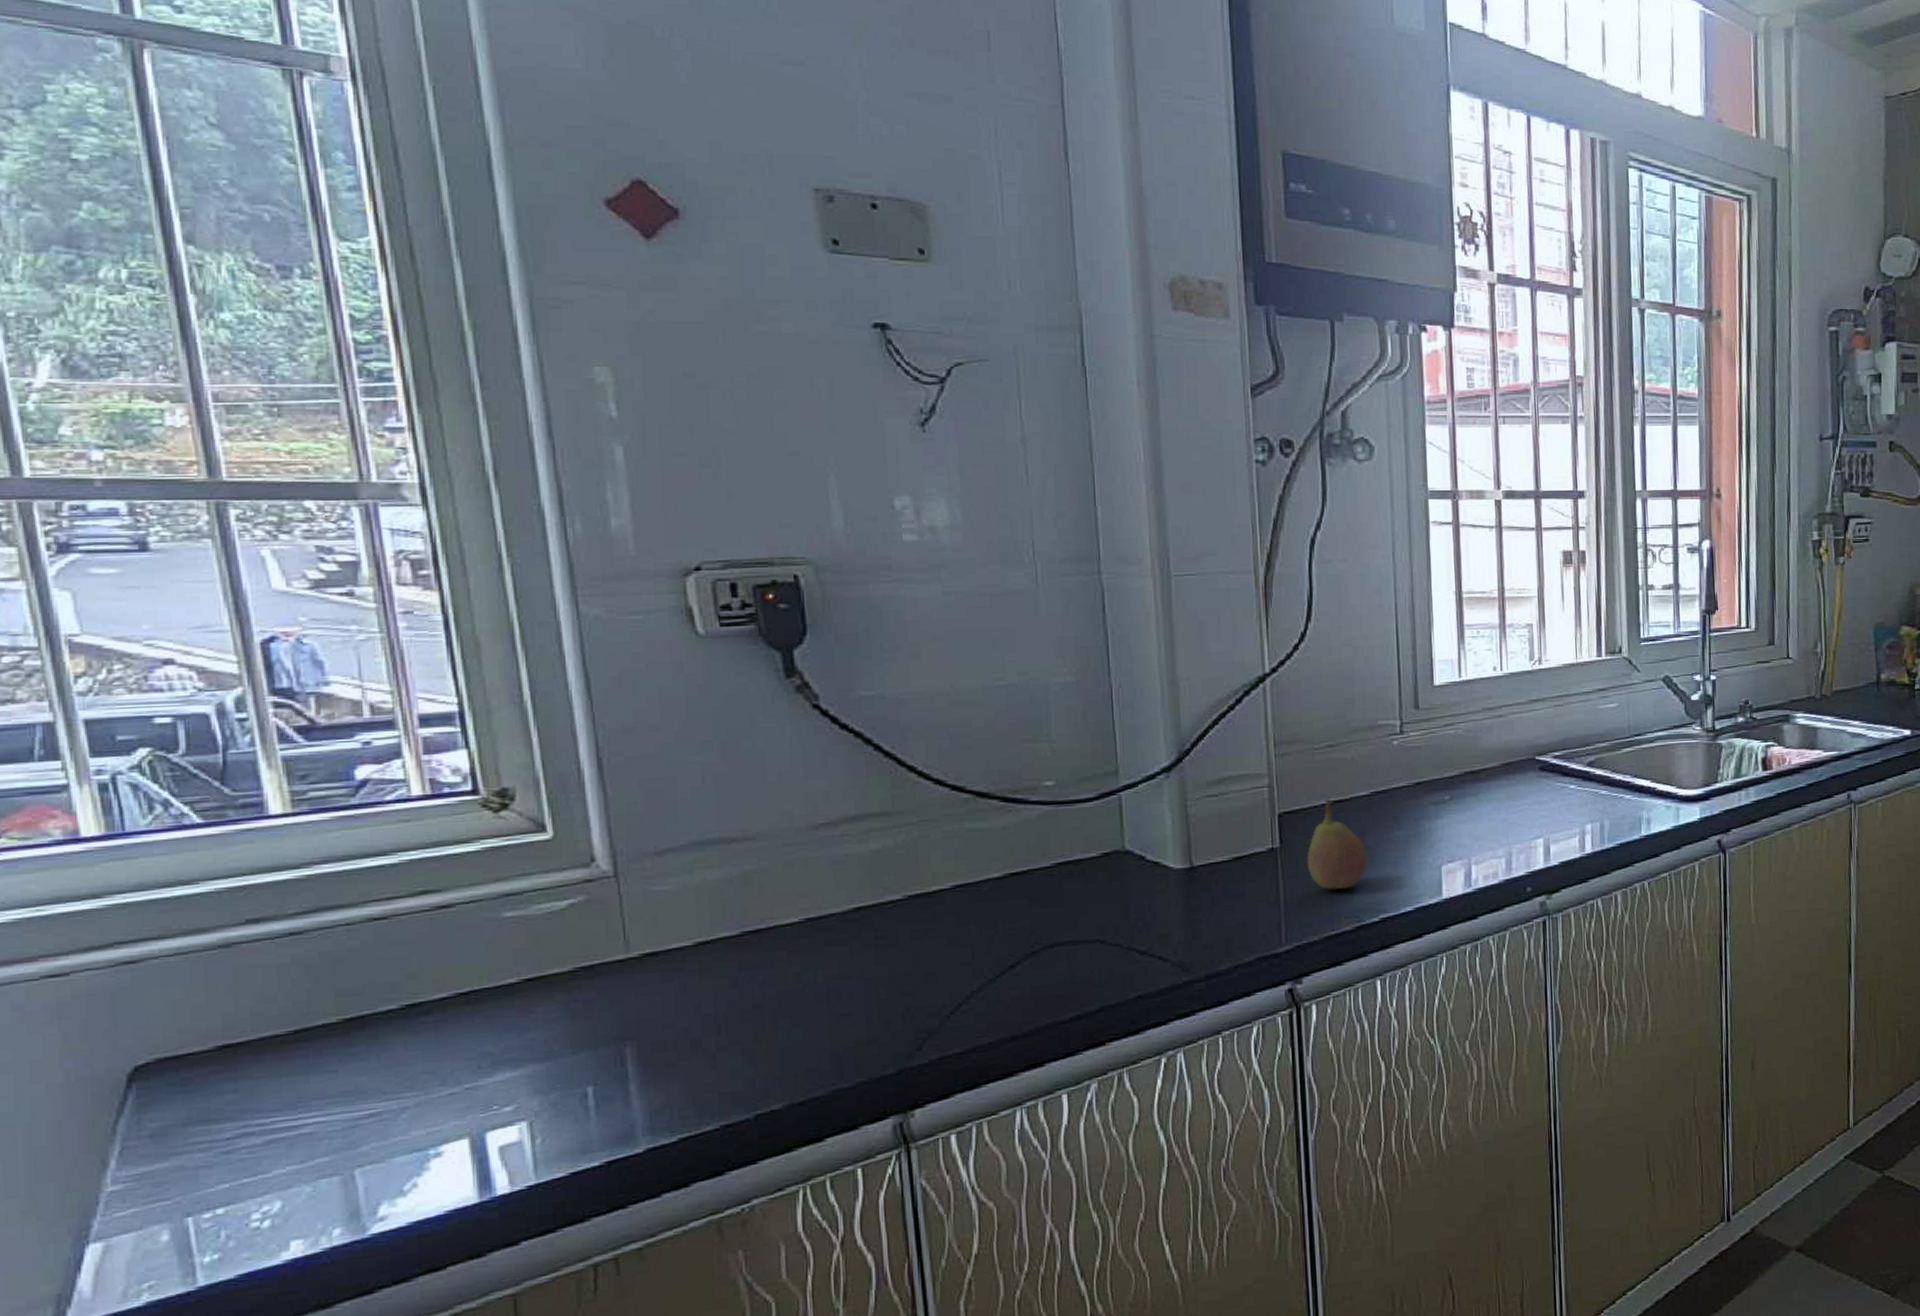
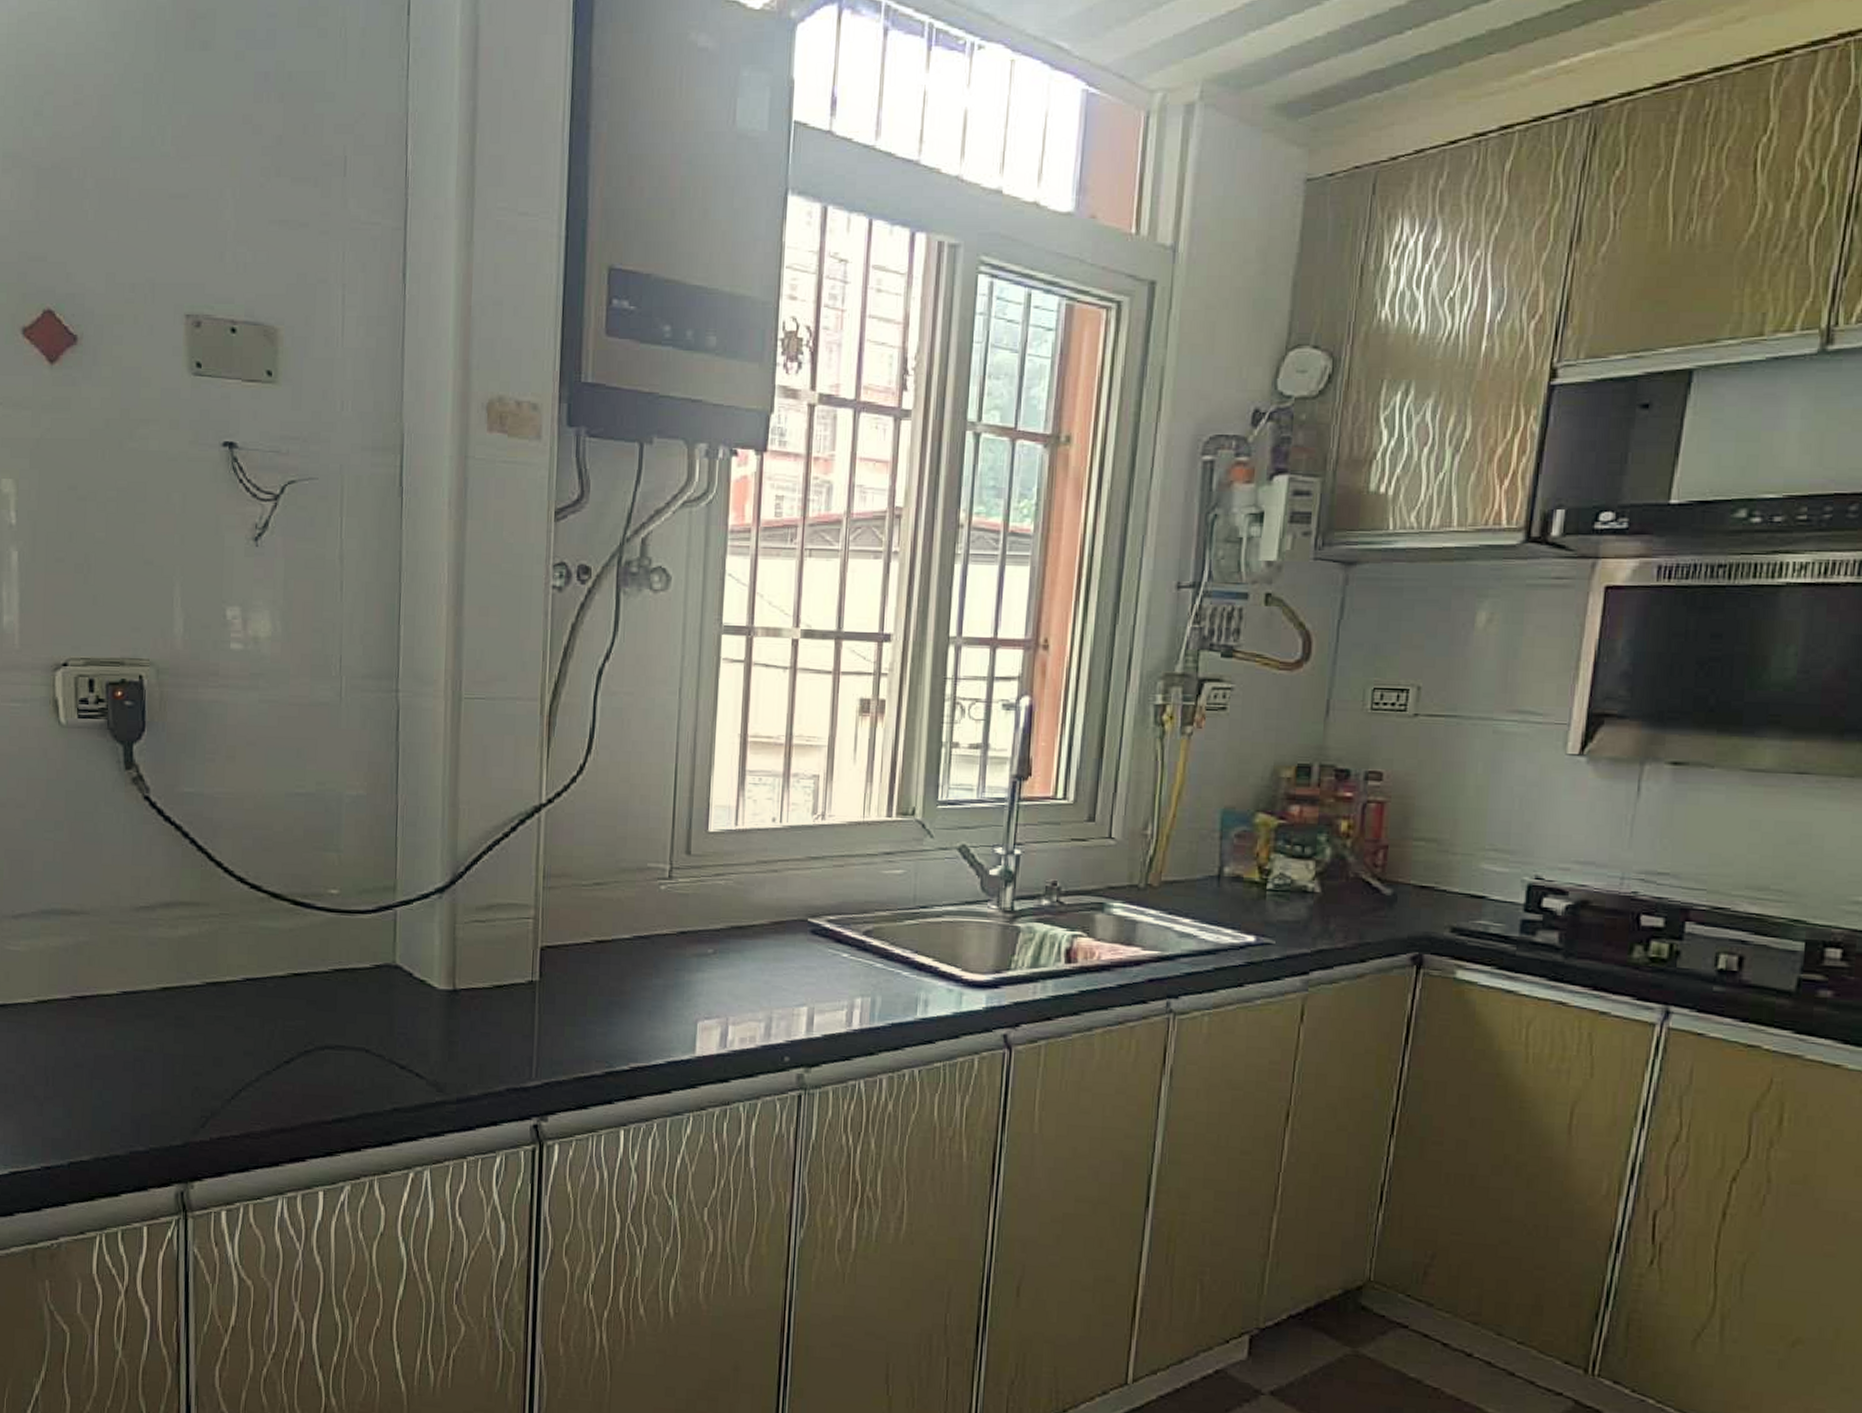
fruit: present [1306,798,1368,891] -> none [563,937,623,1033]

